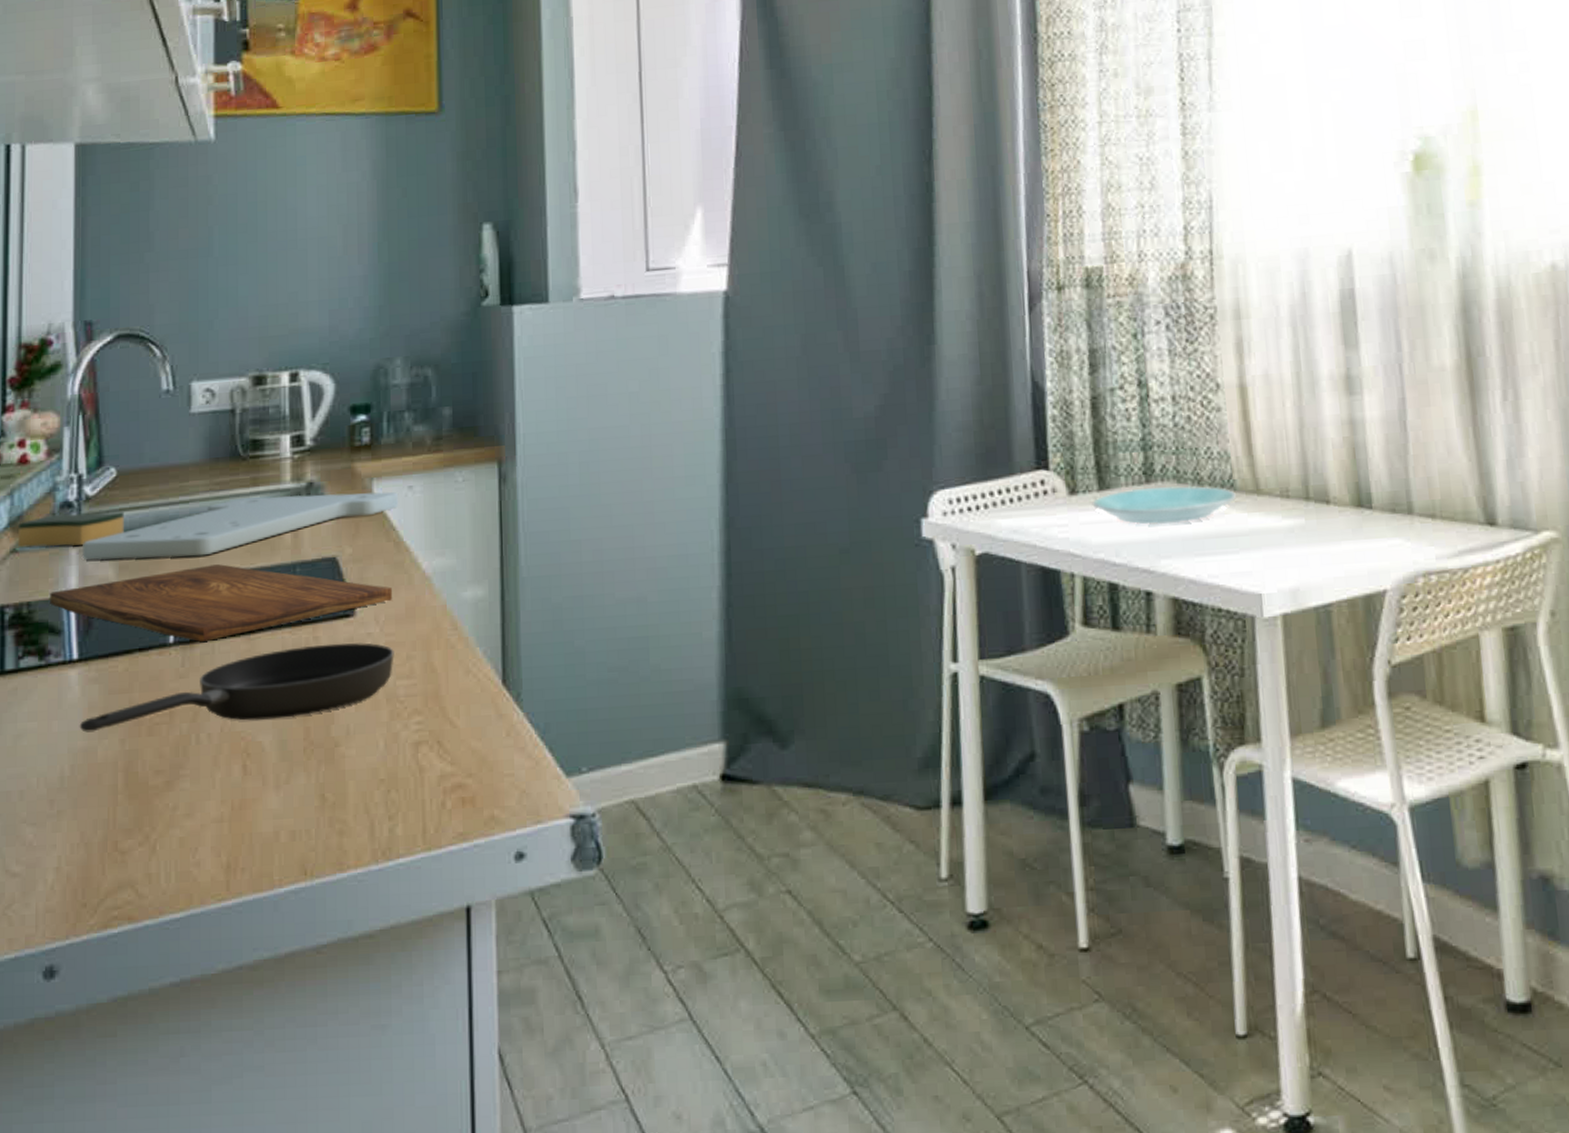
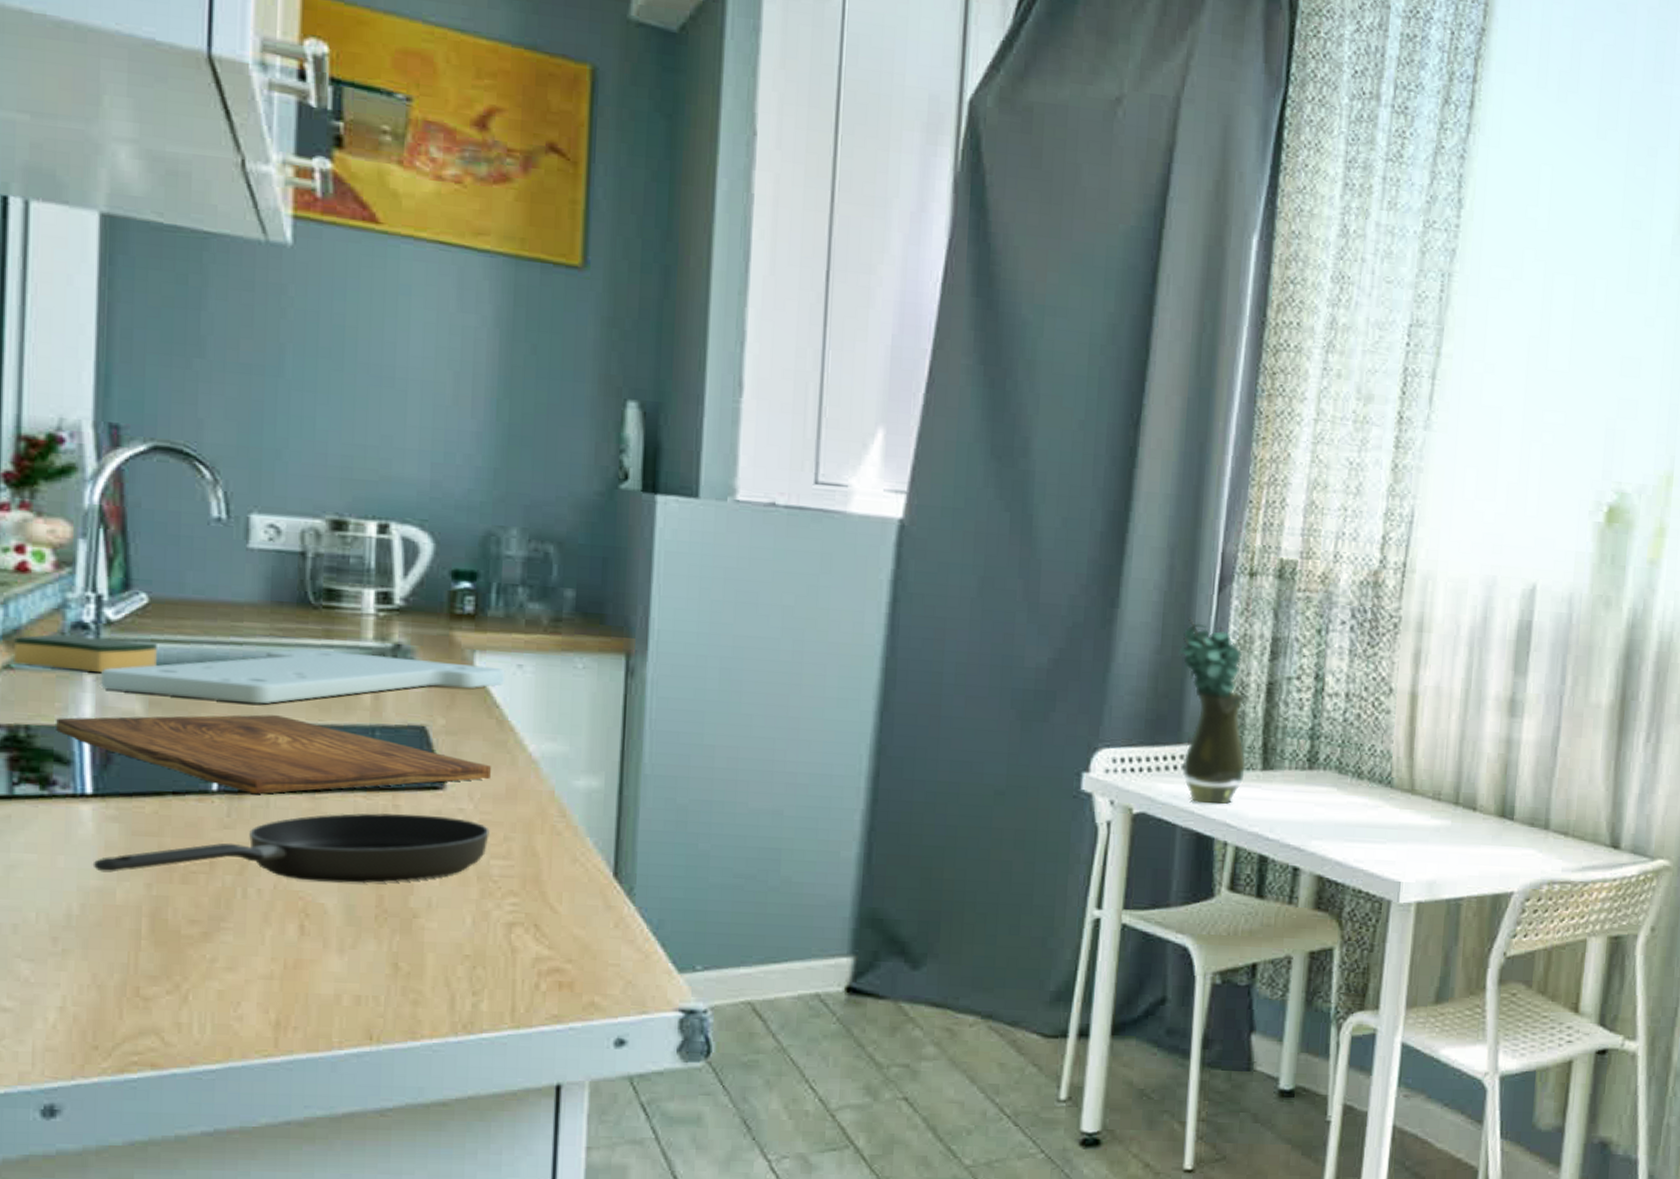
vase: none [998,342,1082,535] -> present [1178,617,1246,805]
plate: present [1092,485,1237,525] -> none [1254,773,1393,810]

